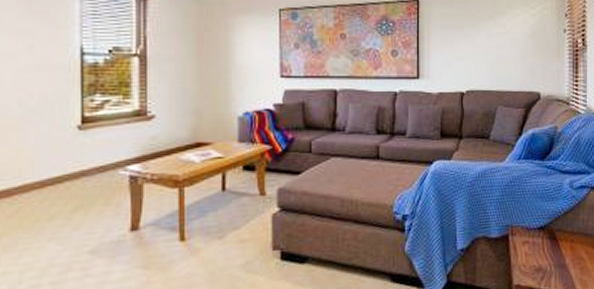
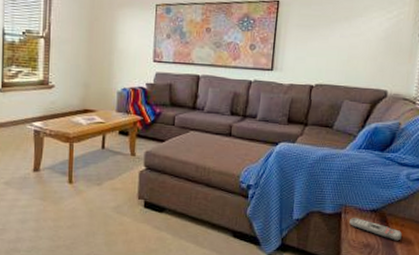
remote control: none [518,238,573,260] -> present [349,218,402,241]

